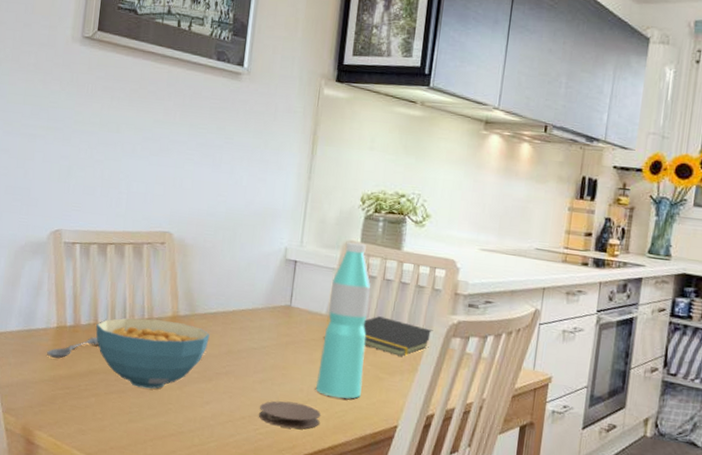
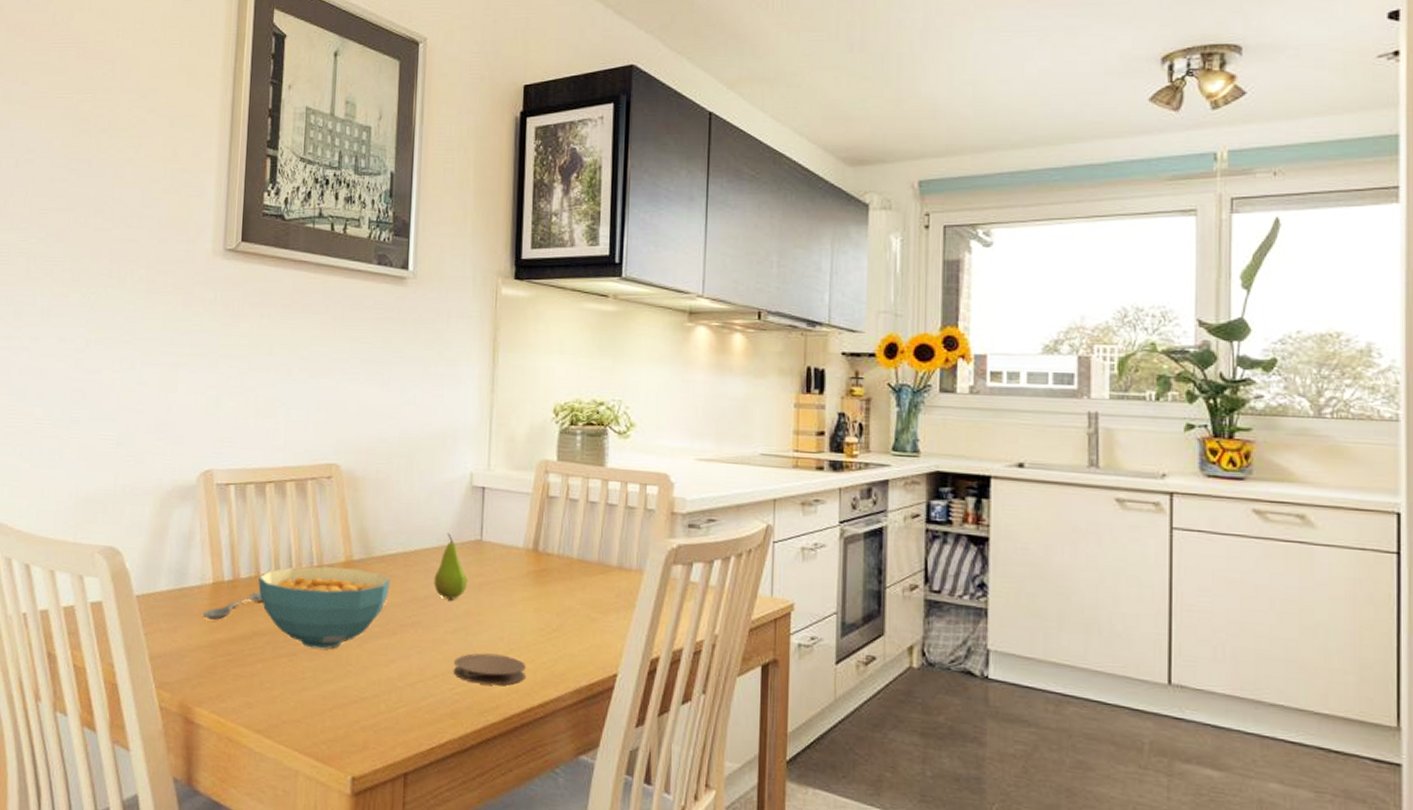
fruit: none [247,298,277,355] -> present [433,533,468,600]
water bottle: present [316,242,370,400] -> none [517,461,572,647]
notepad: present [363,316,434,357] -> none [567,545,650,591]

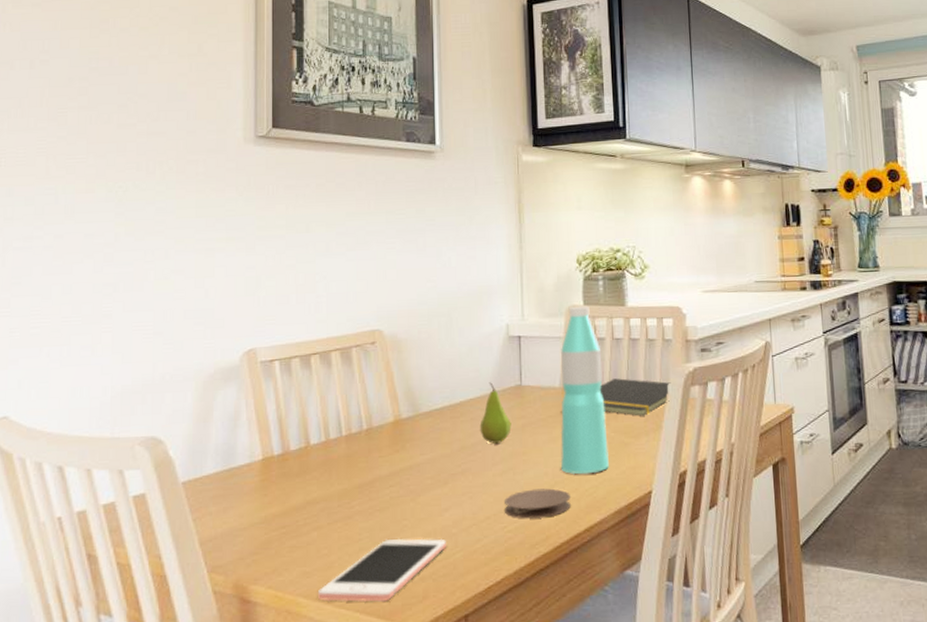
soupspoon: present [202,591,262,620] -> none [253,461,314,496]
cereal bowl: present [258,566,390,649] -> none [309,427,439,509]
cell phone: none [259,681,390,745] -> present [318,538,446,602]
water bottle: none [517,461,572,647] -> present [560,306,609,475]
notepad: none [567,545,650,591] -> present [599,378,671,416]

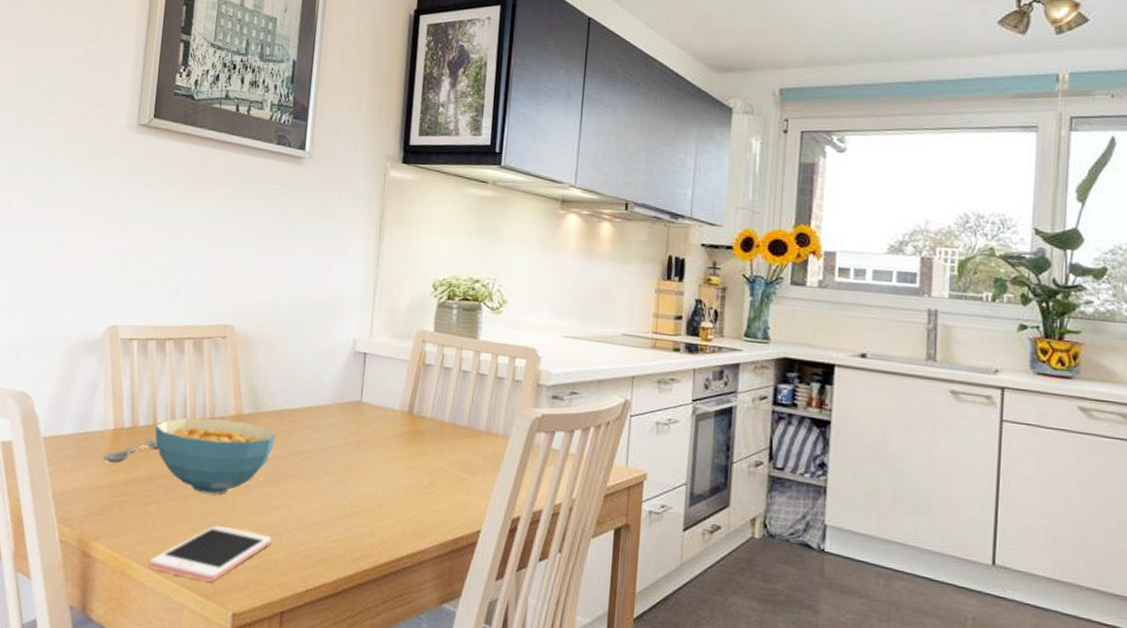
soupspoon: none [253,461,314,496] -> present [103,438,158,463]
cereal bowl: none [309,427,439,509] -> present [155,417,276,494]
fruit: present [479,382,512,444] -> none [315,393,347,455]
coaster: present [505,488,571,519] -> none [330,505,397,536]
water bottle: present [560,306,609,475] -> none [391,331,446,502]
notepad: present [599,378,671,416] -> none [439,411,516,454]

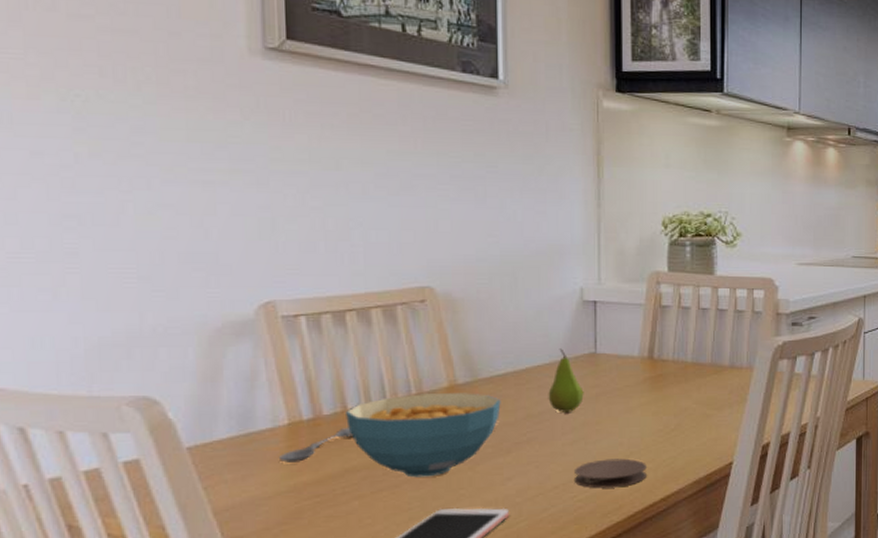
fruit: none [315,393,347,455] -> present [548,349,584,412]
coaster: none [330,505,397,536] -> present [575,458,647,489]

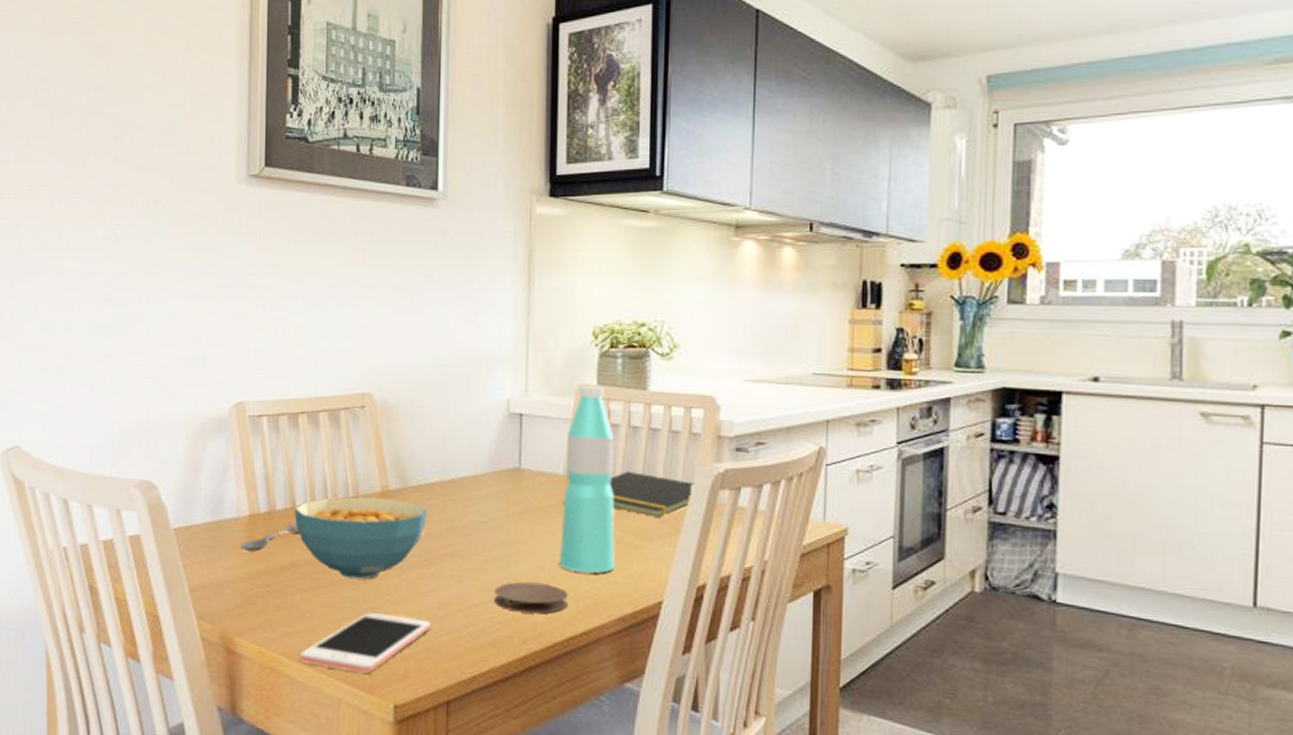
fruit: present [548,349,584,412] -> none [472,461,507,528]
water bottle: none [637,272,689,446] -> present [559,385,615,574]
notepad: none [682,349,759,388] -> present [609,471,696,518]

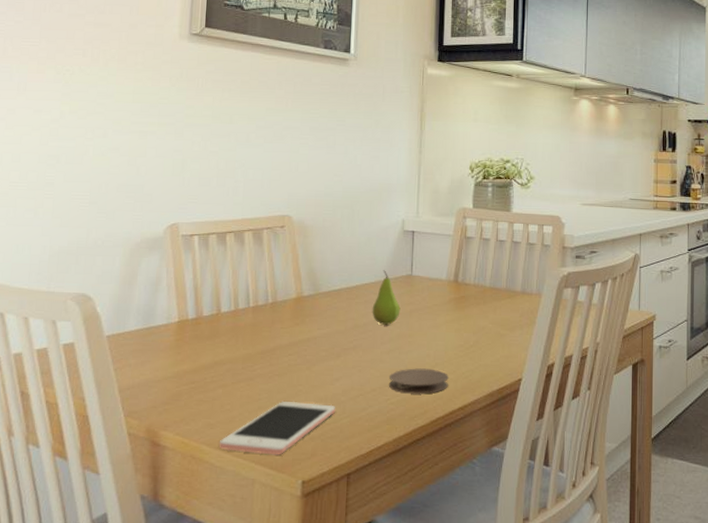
soupspoon: present [240,522,299,552] -> none [168,326,223,353]
cereal bowl: present [294,497,428,579] -> none [219,302,335,373]
fruit: none [472,461,507,528] -> present [372,270,401,325]
water bottle: present [559,385,615,574] -> none [441,208,486,359]
notepad: present [609,471,696,518] -> none [481,276,547,312]

